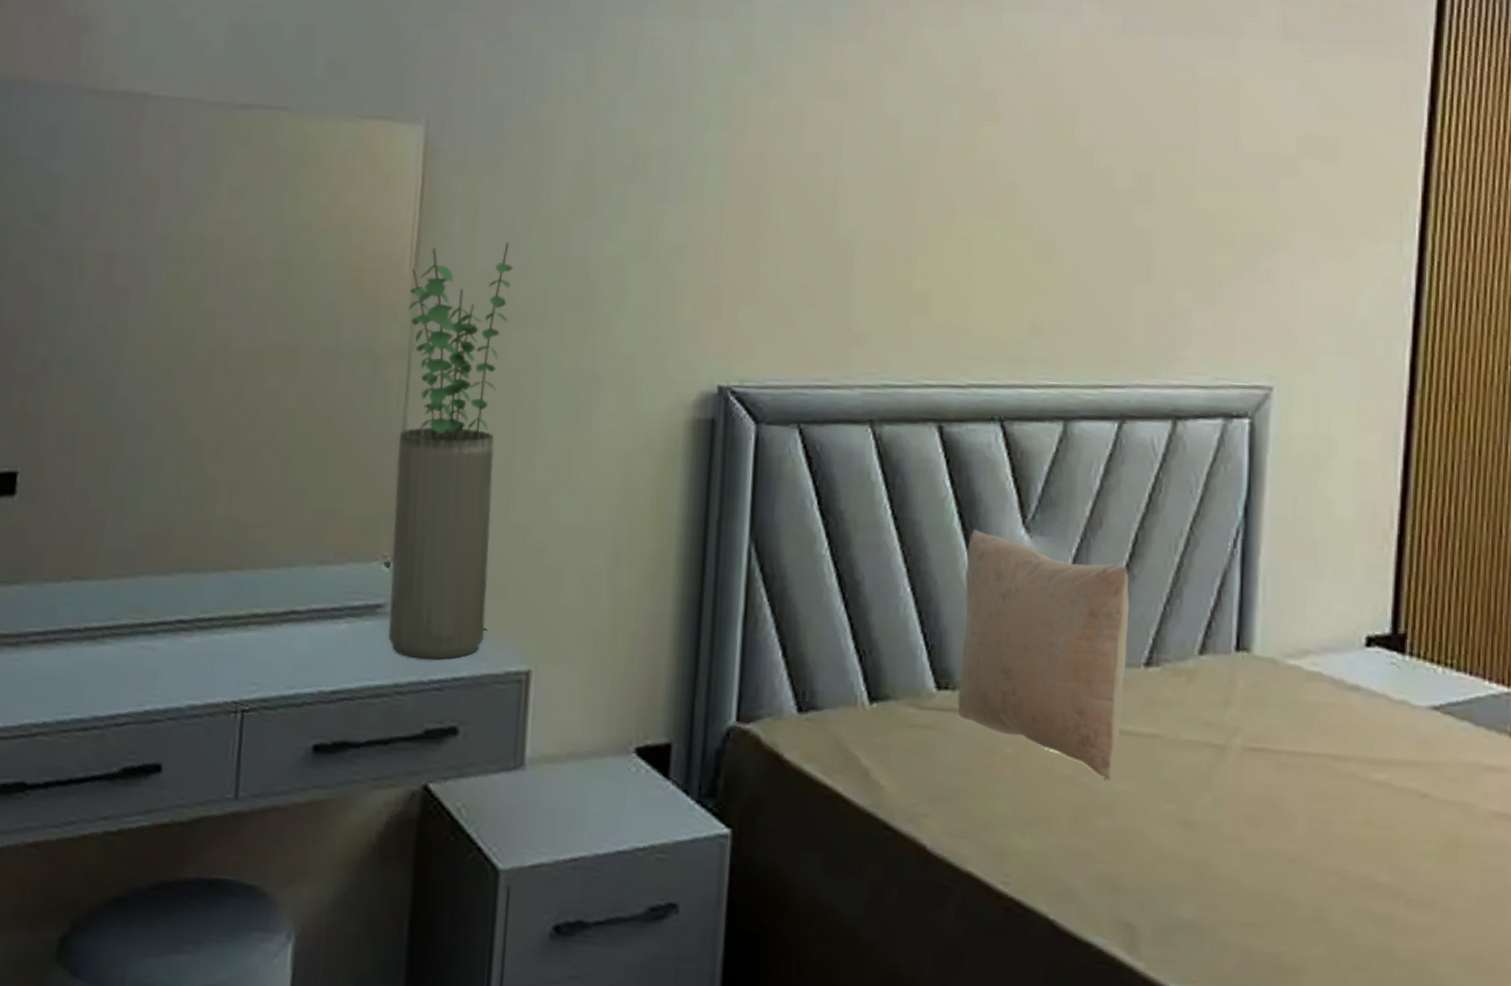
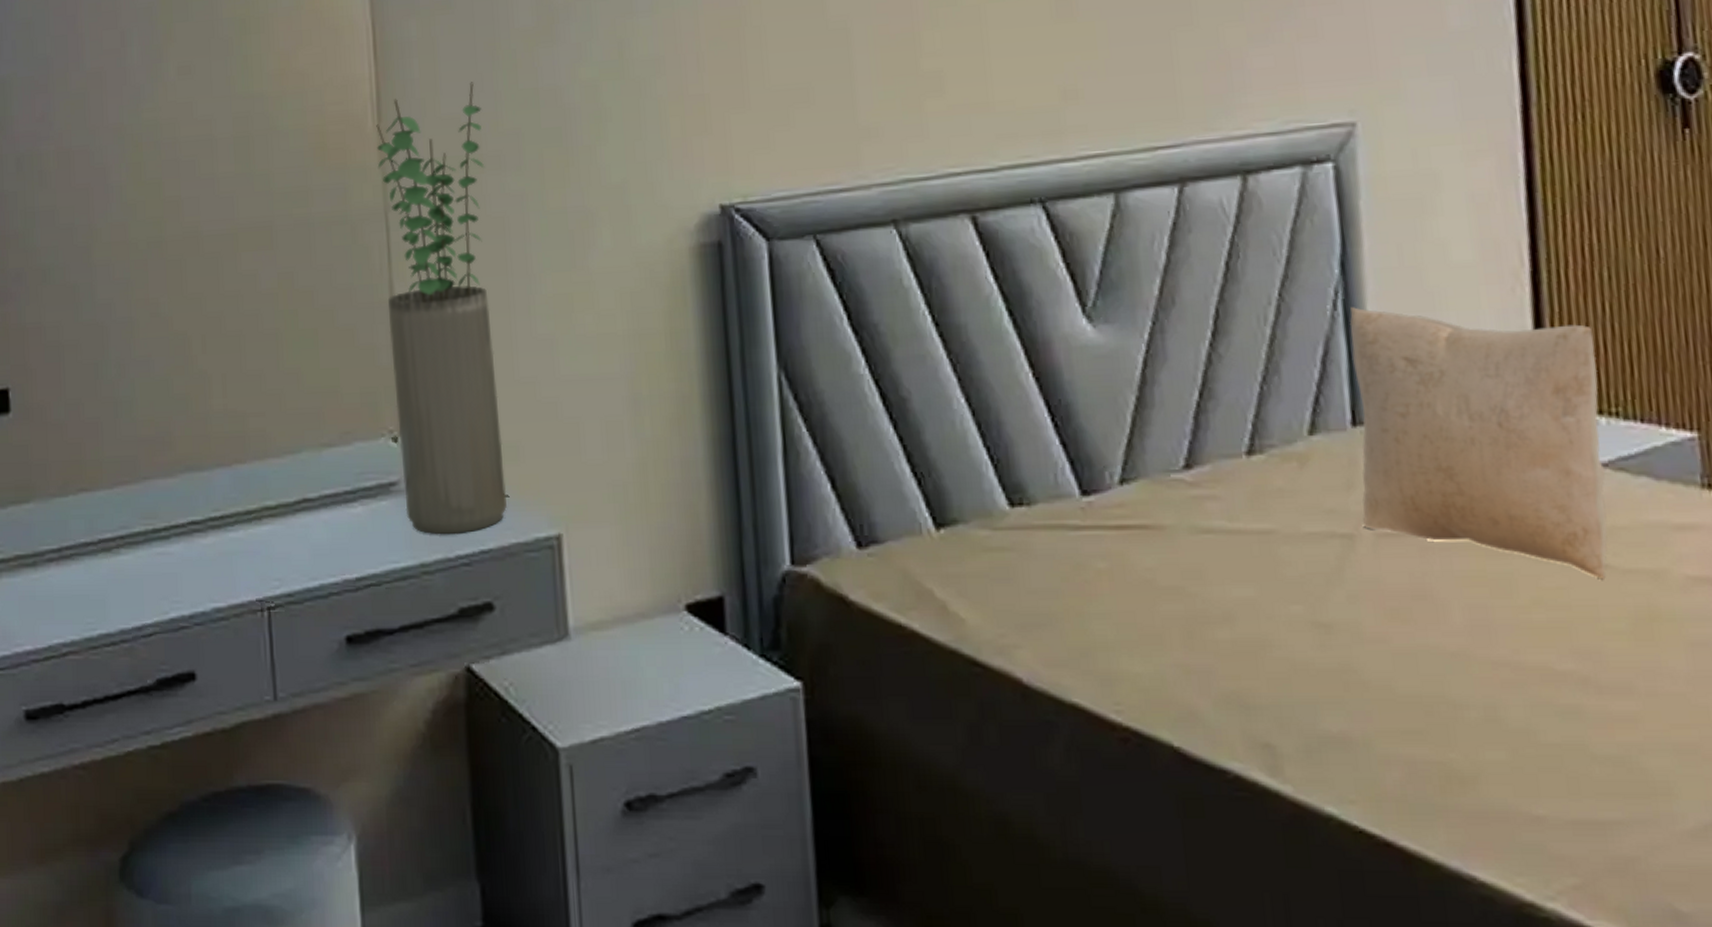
pillow: present [957,529,1130,780] -> none [1023,325,1229,586]
pillow: none [1234,547,1441,807] -> present [1349,307,1608,580]

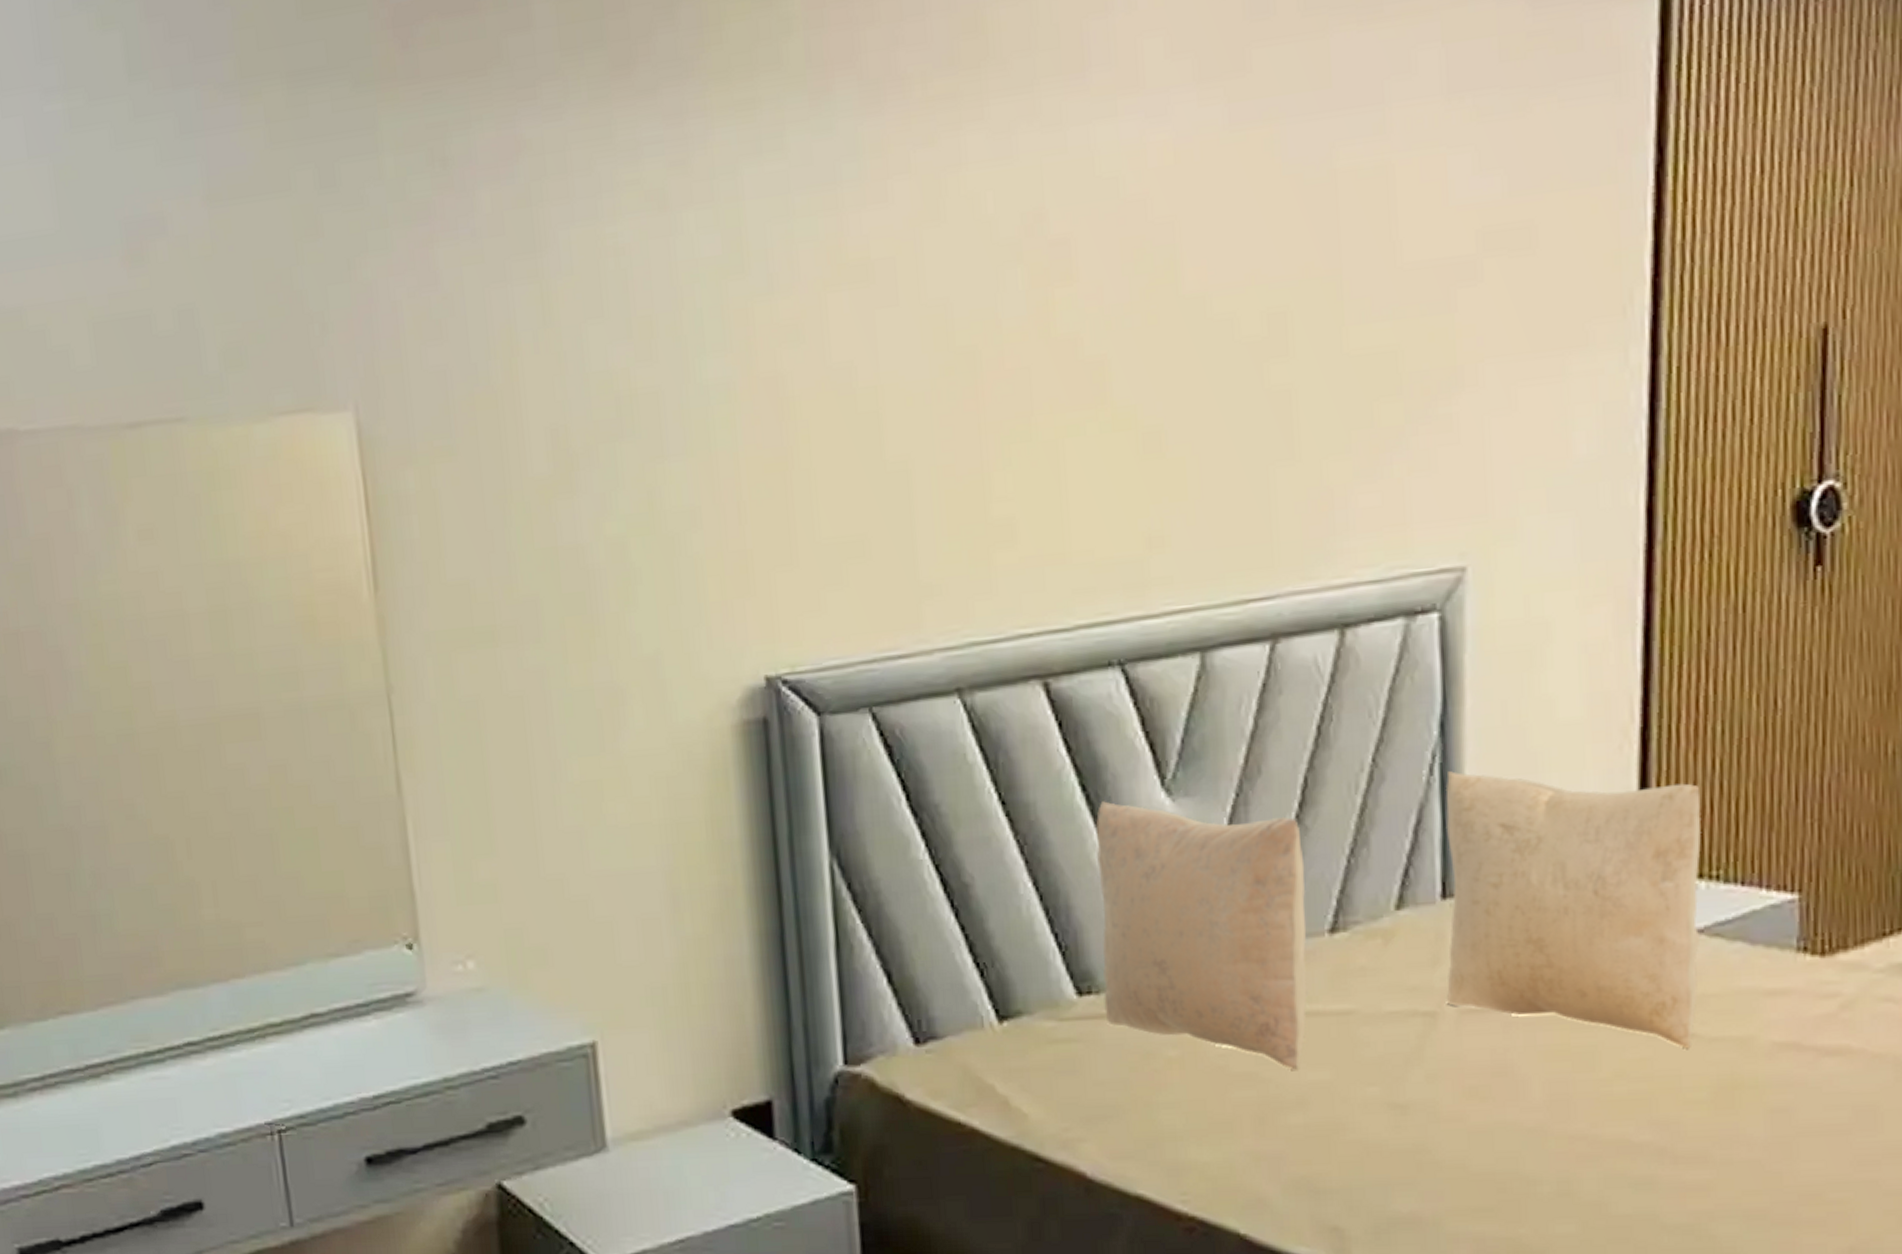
vase: present [376,82,507,535] -> none [372,541,536,1048]
pillow: none [1023,325,1229,586] -> present [1096,801,1307,1070]

